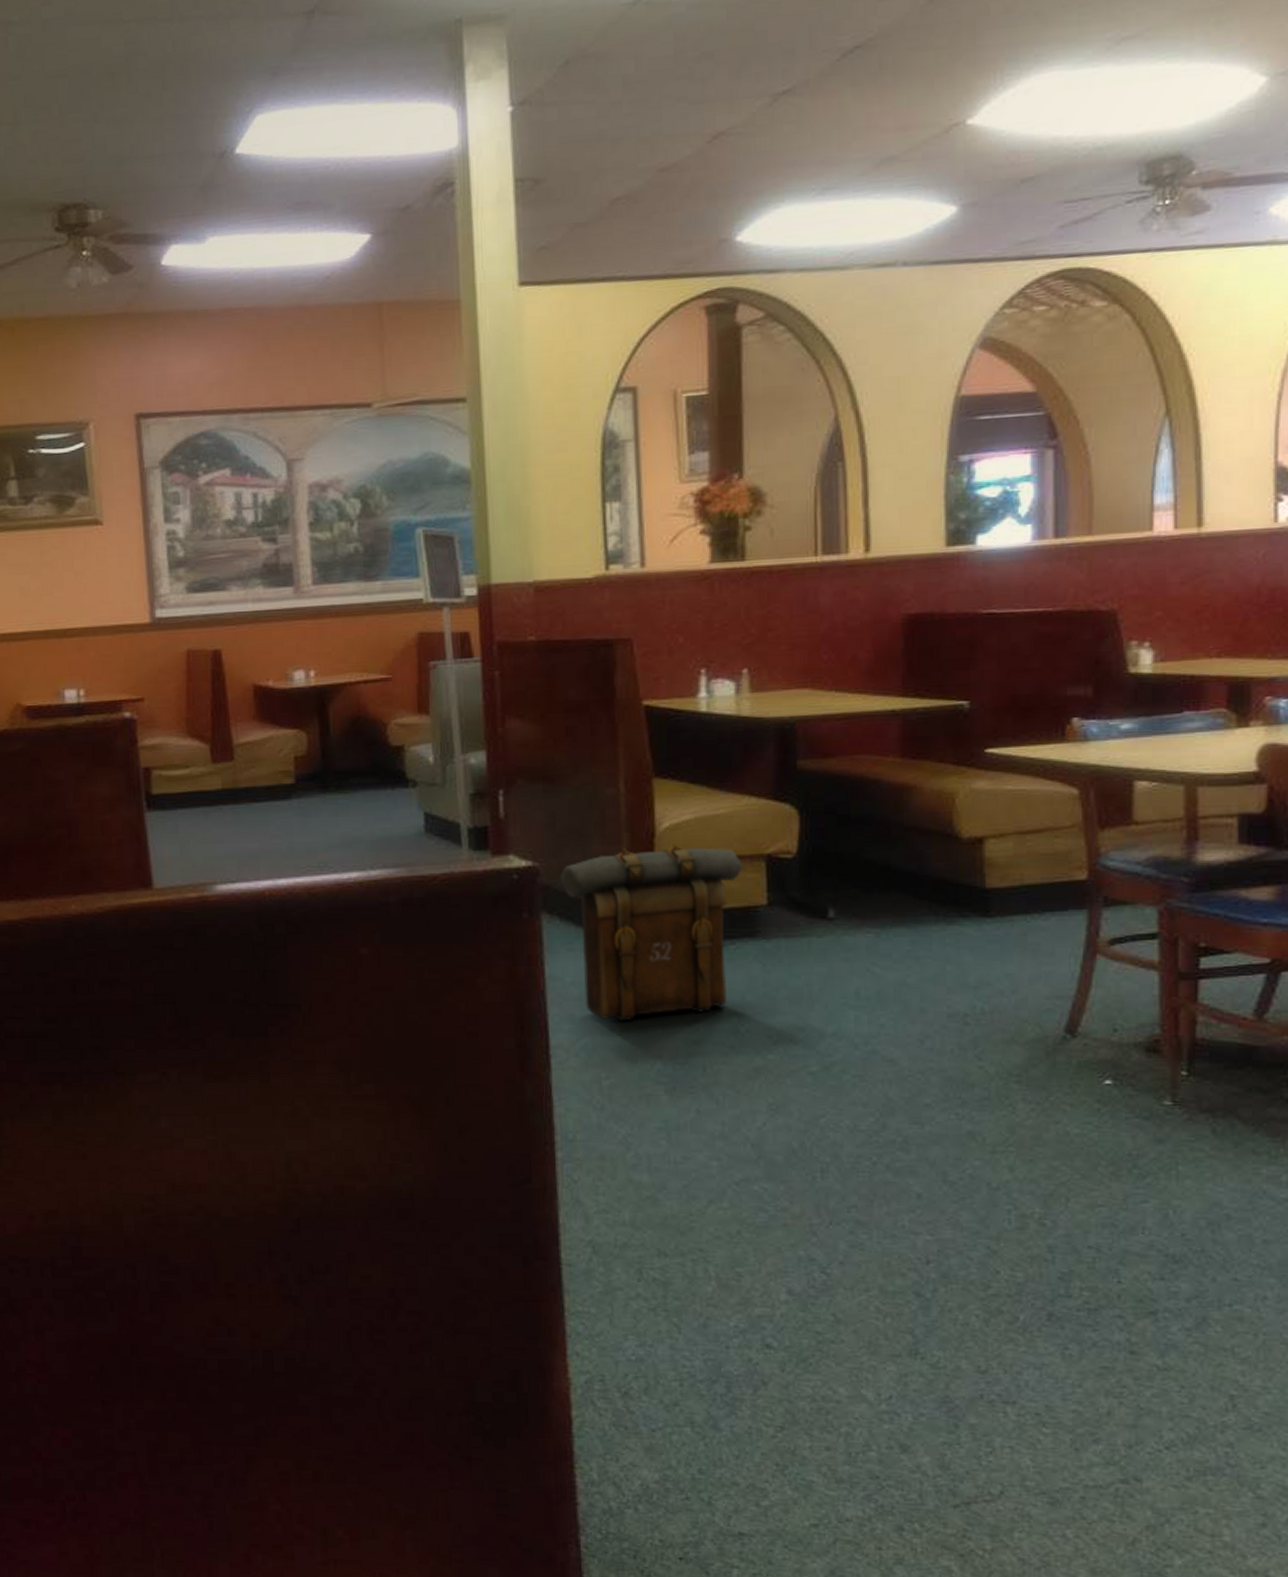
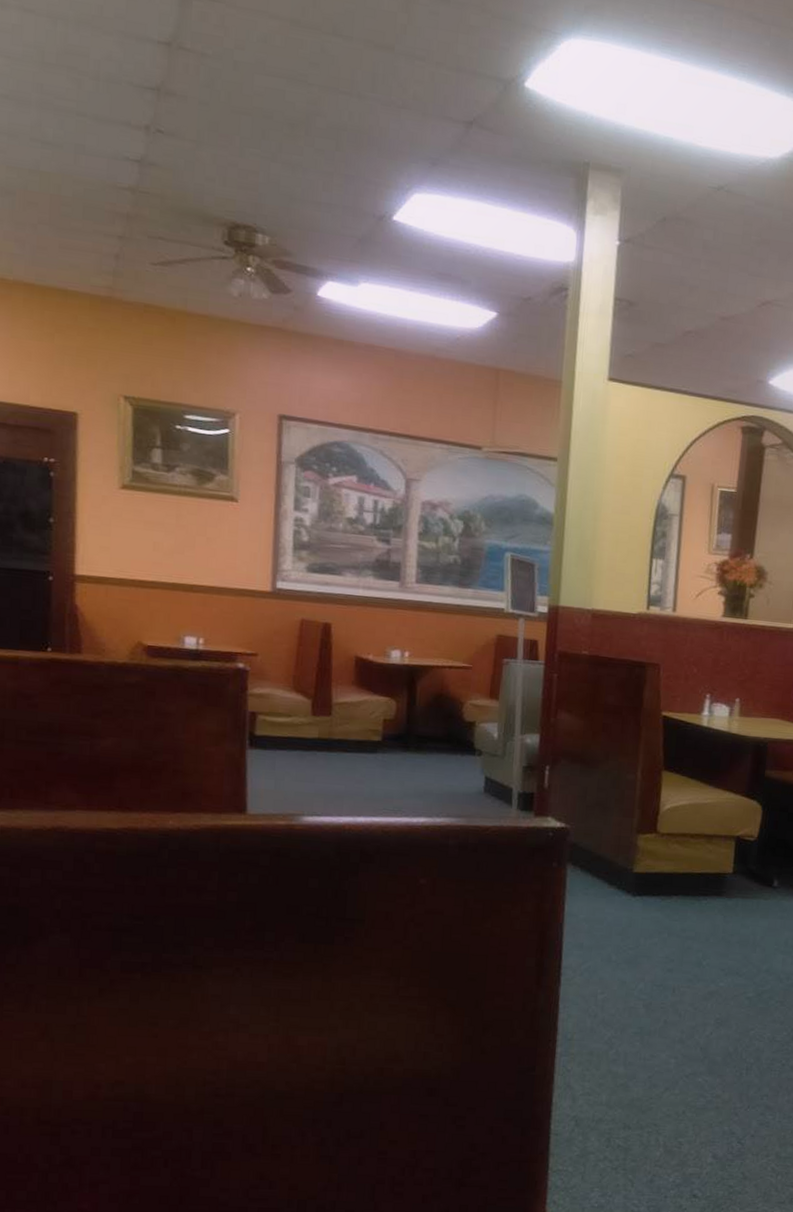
backpack: present [559,844,744,1022] -> none [584,821,719,952]

